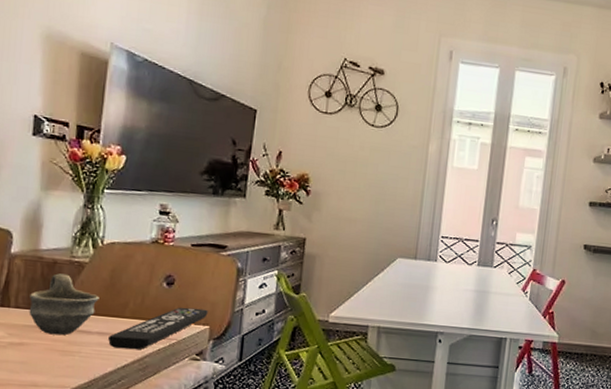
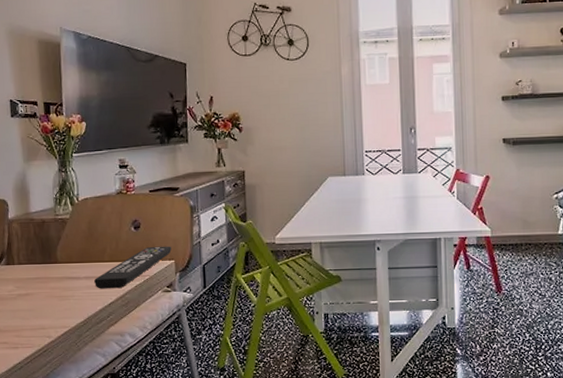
cup: present [29,273,99,336] -> none [28,231,82,284]

